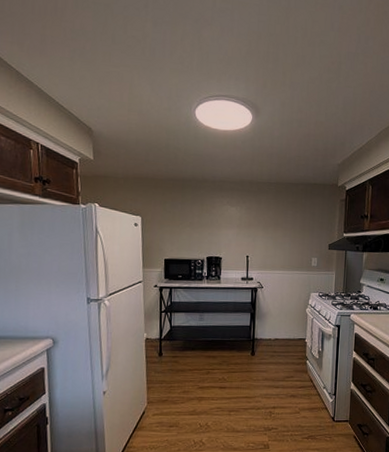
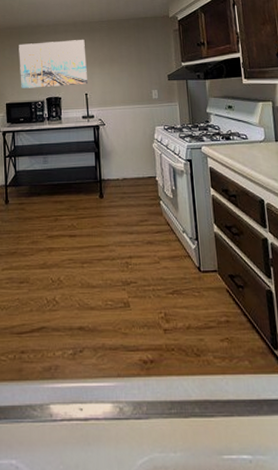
wall art: none [180,198,251,247] -> present [19,40,87,88]

